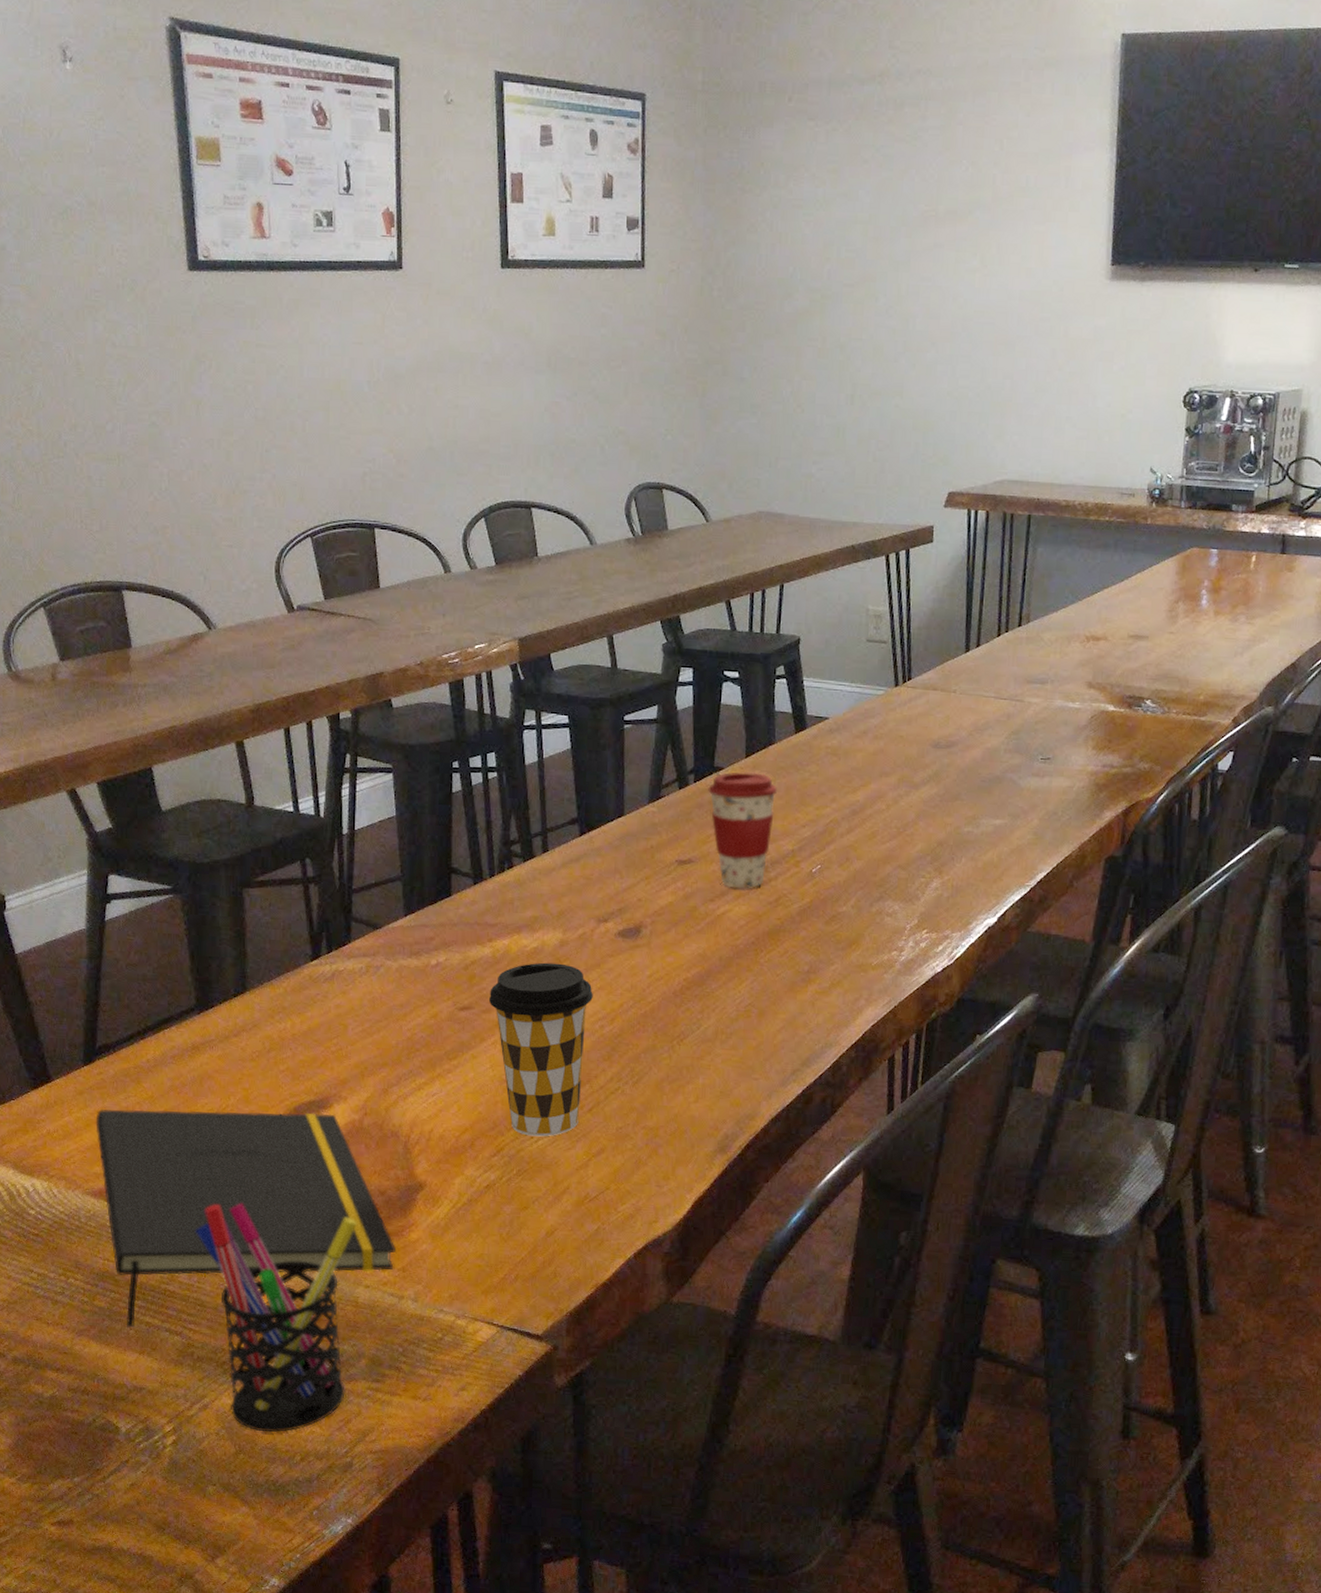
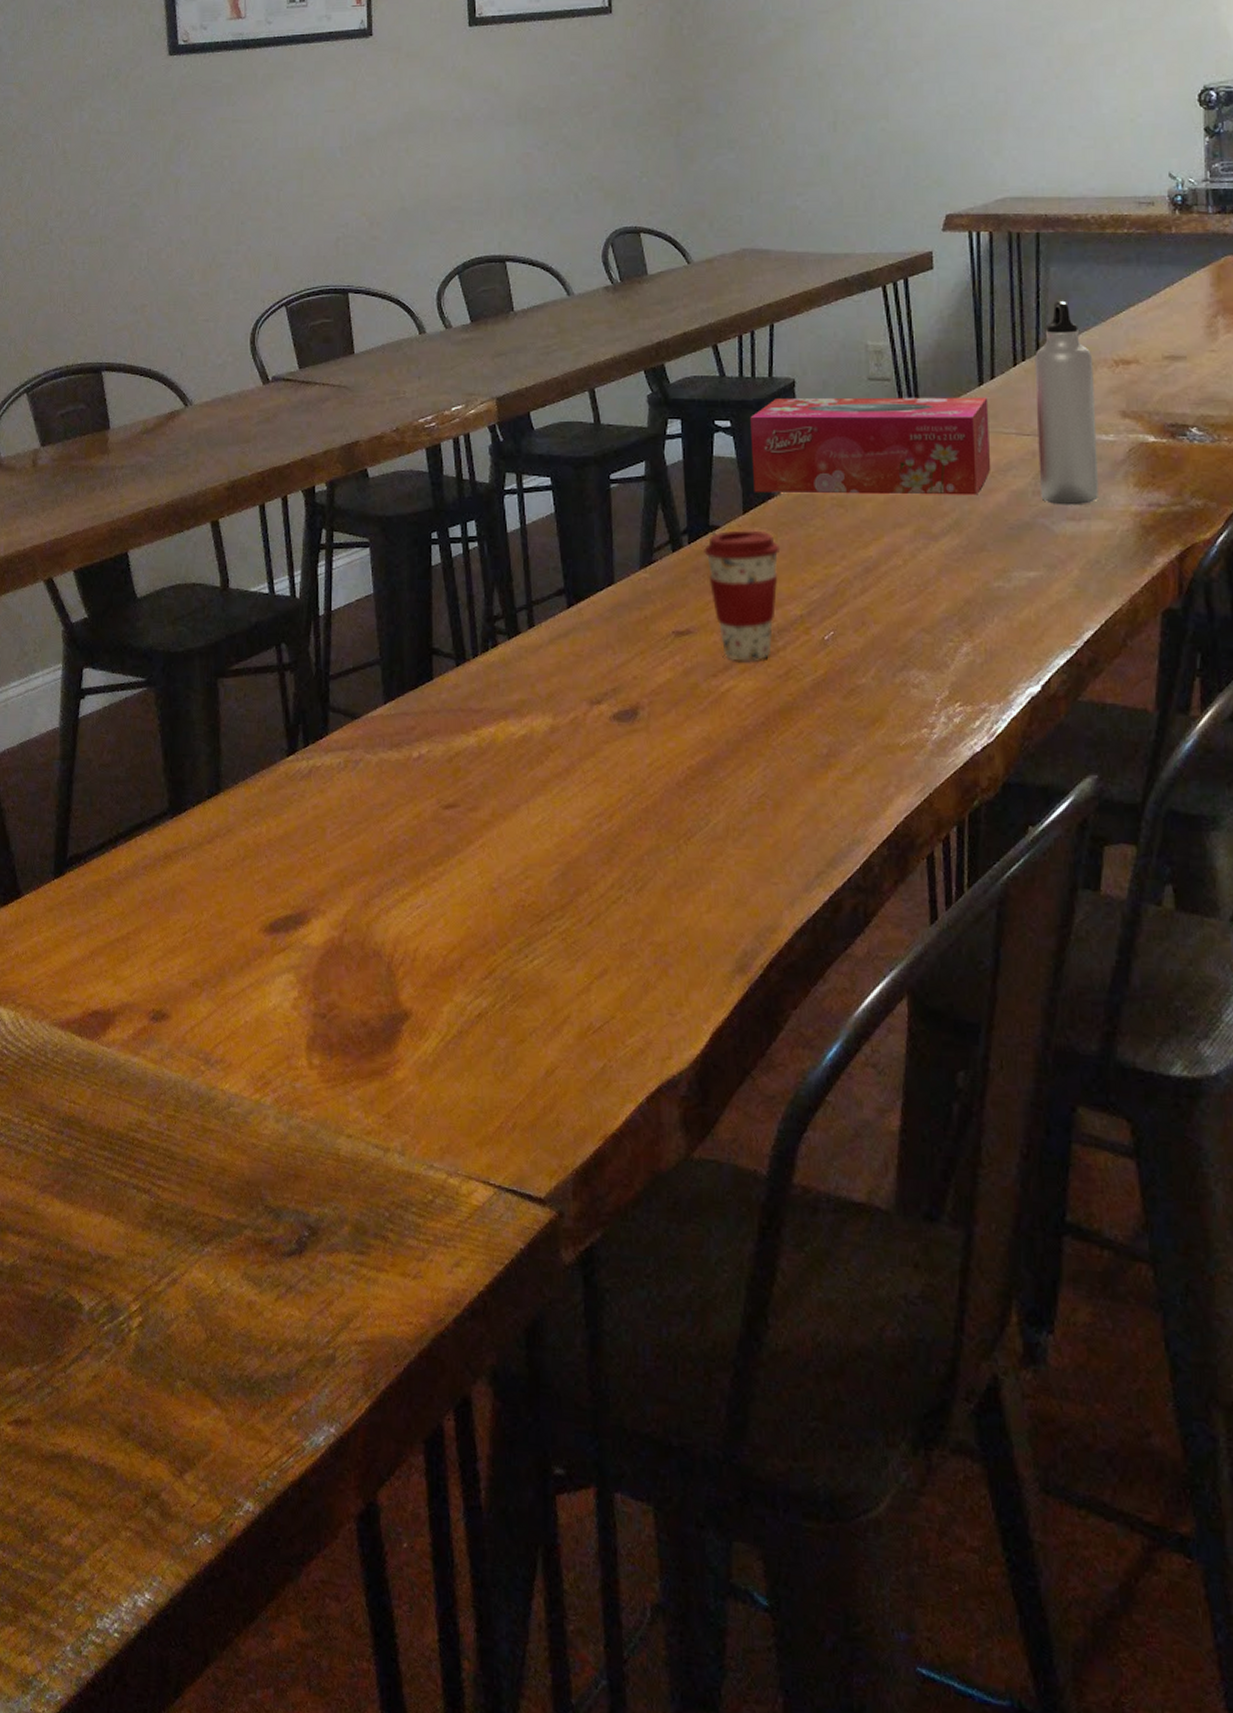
notepad: present [95,1109,396,1328] -> none [64,927,380,1183]
pen holder: present [195,1202,357,1433] -> none [165,1035,338,1316]
coffee cup: present [488,962,593,1137] -> none [475,752,588,956]
tissue box: none [756,654,973,751] -> present [750,397,991,496]
water bottle: none [1011,579,1068,764] -> present [1035,300,1098,506]

